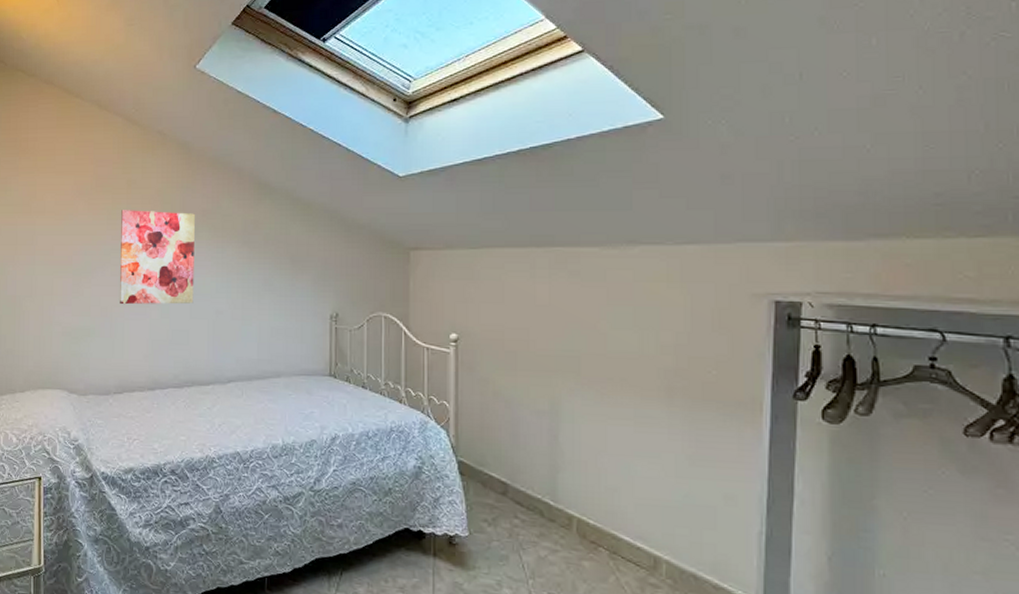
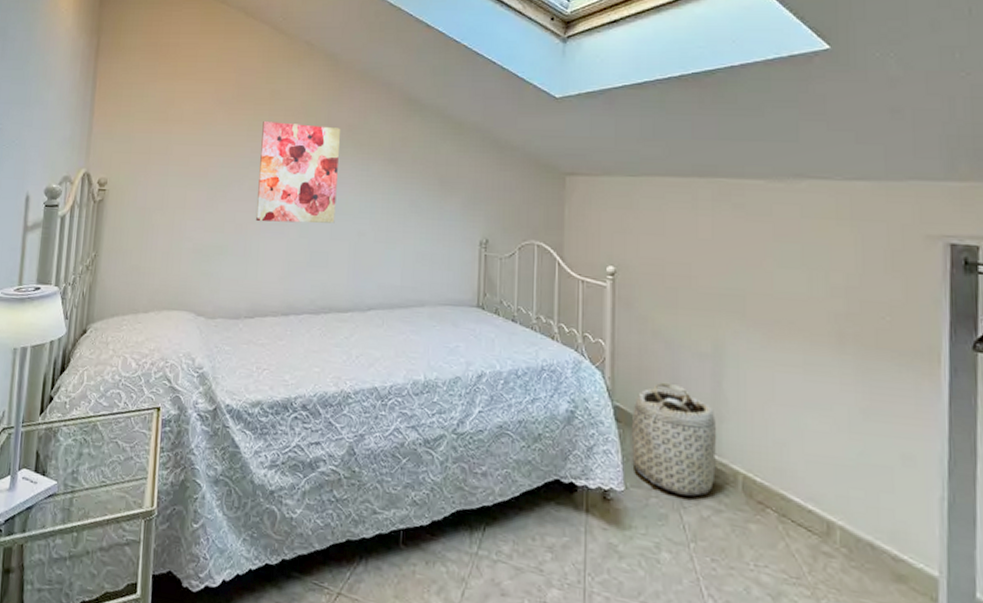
basket: none [474,438,554,539] -> present [631,382,717,496]

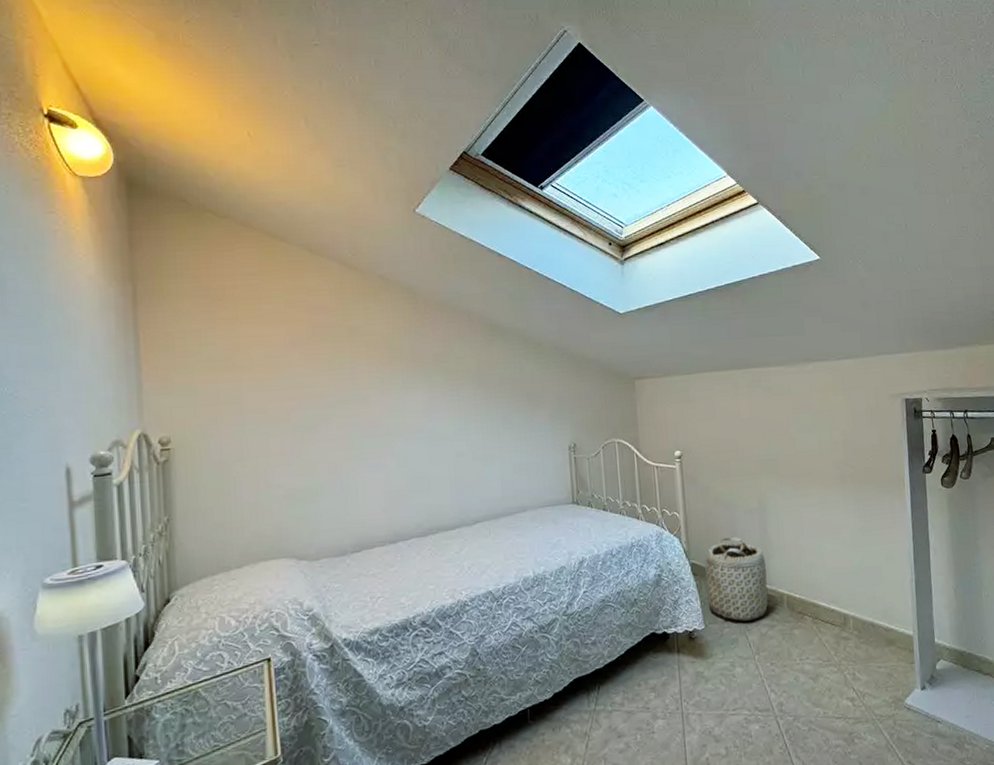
wall art: present [256,121,340,224] -> none [344,358,432,459]

